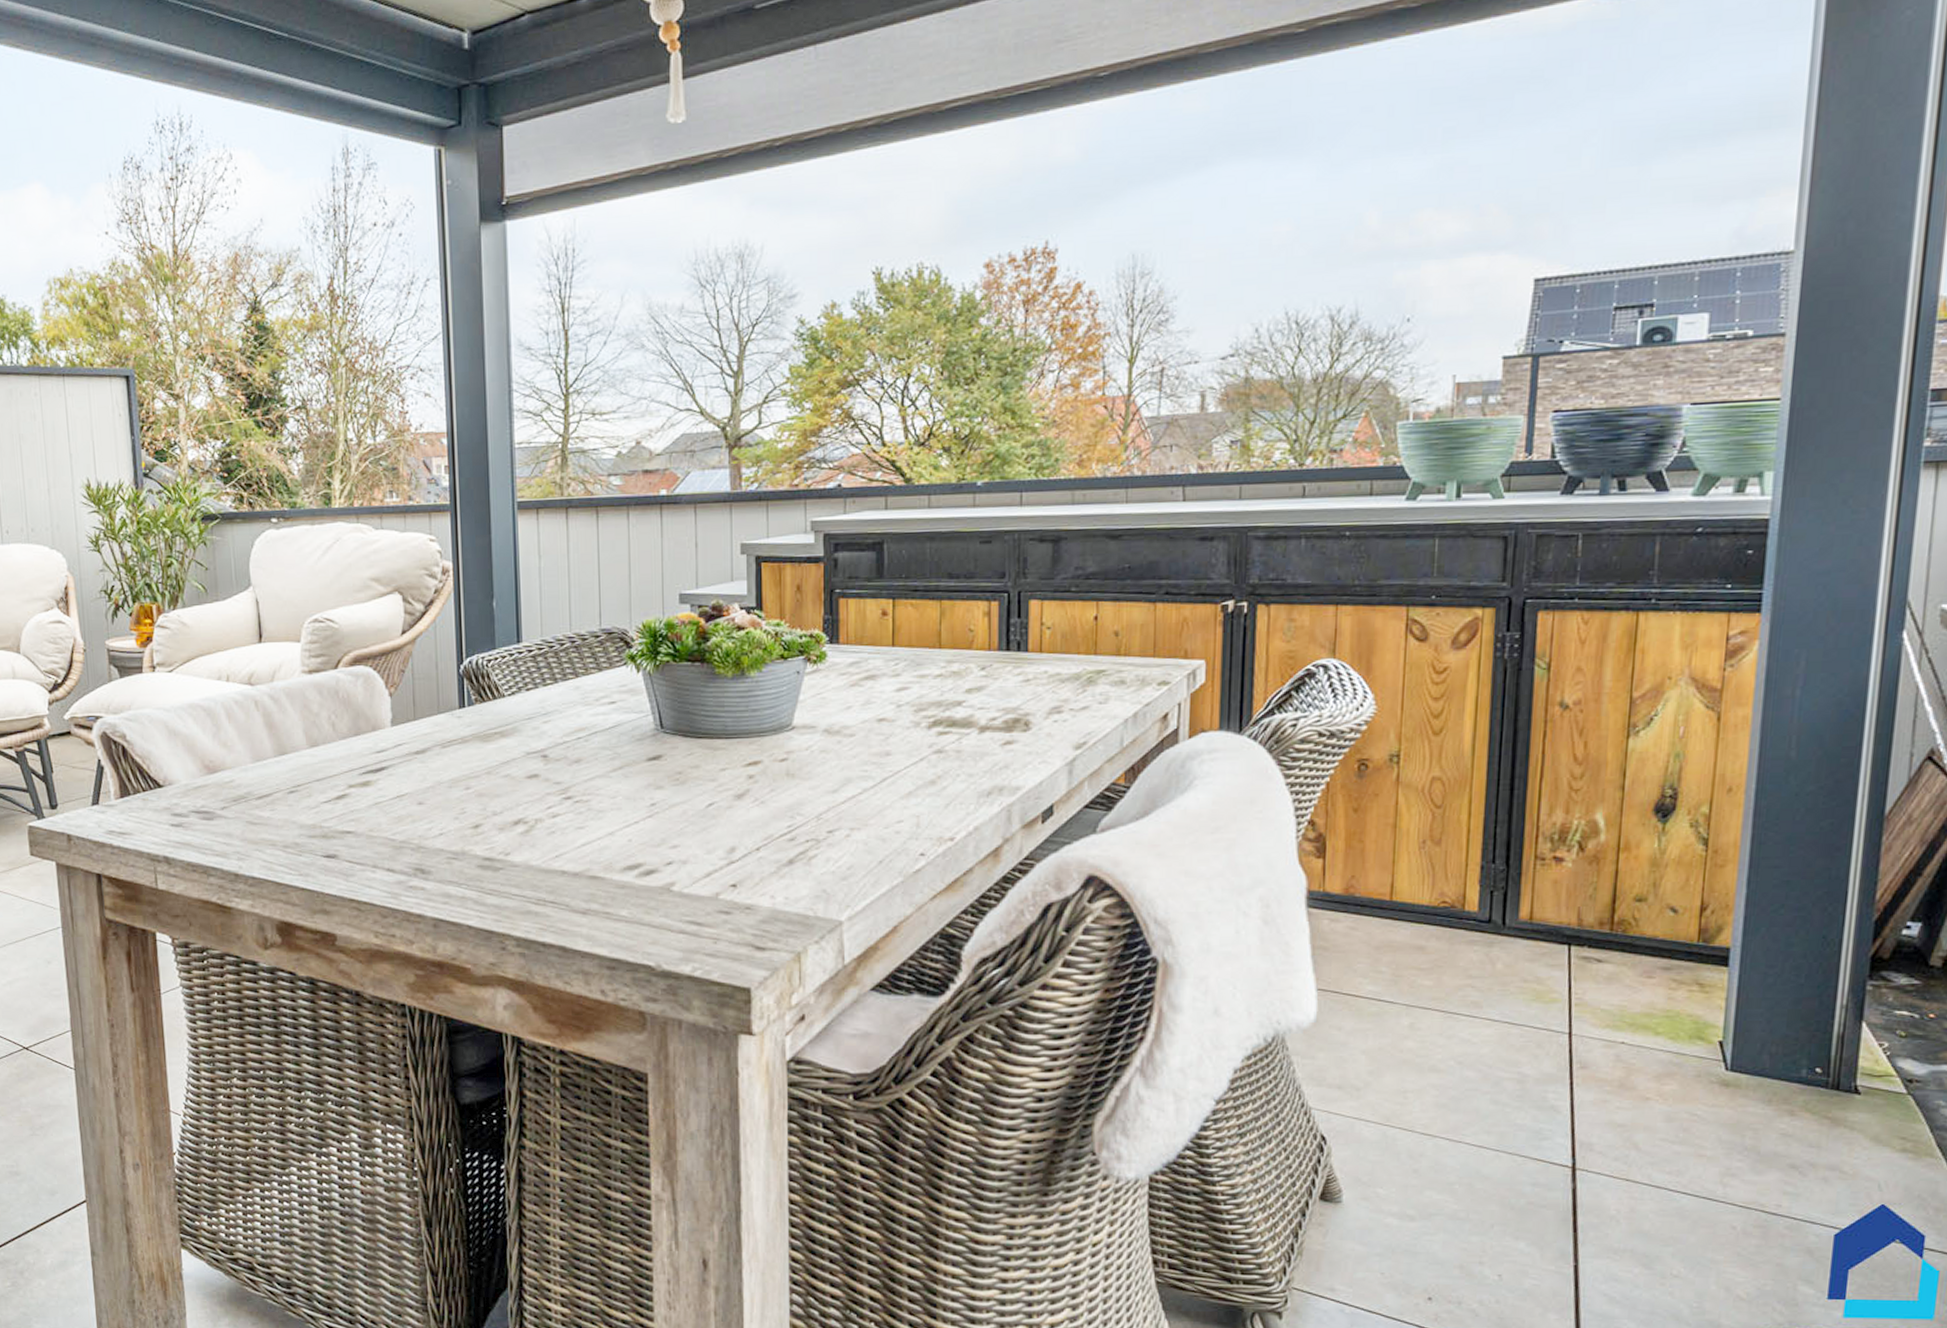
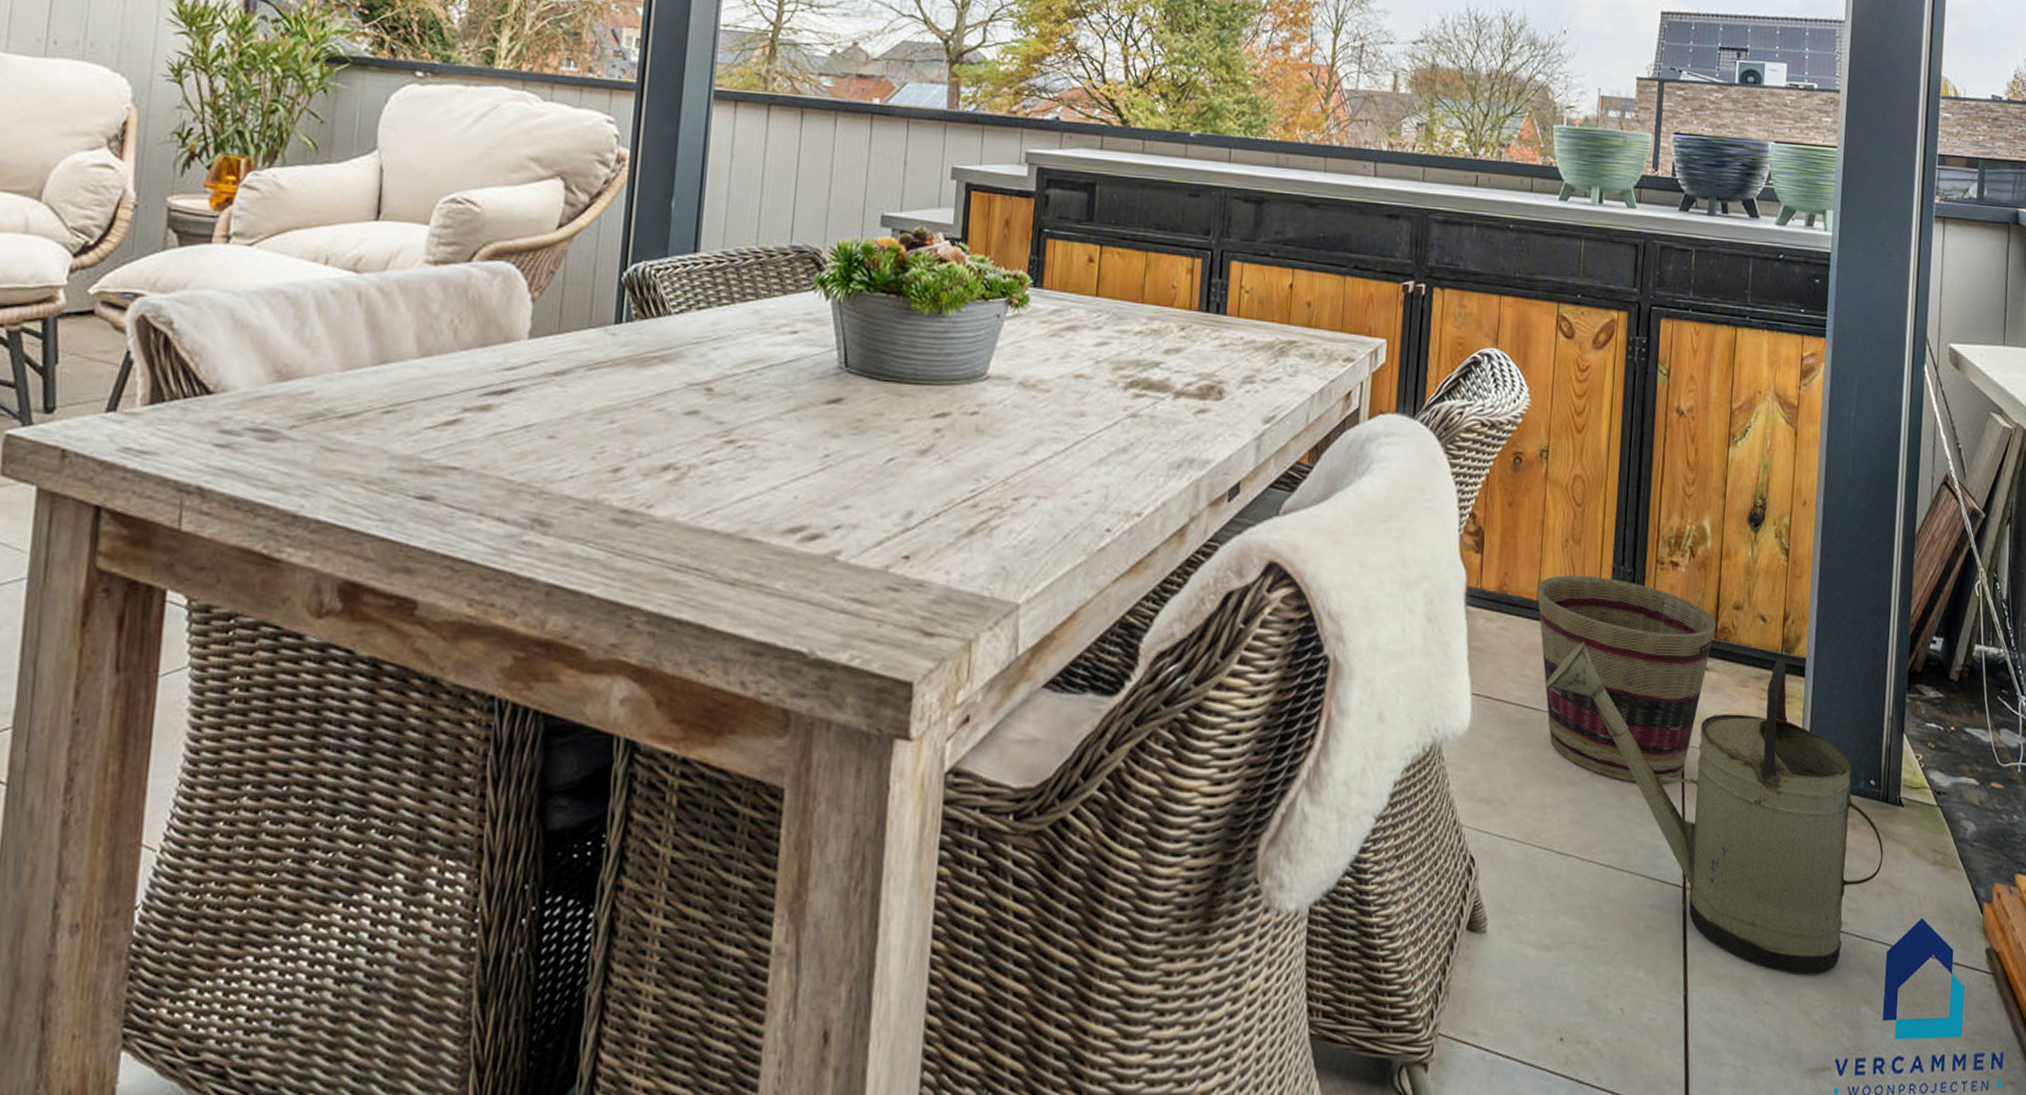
basket: none [1390,875,1613,1071] -> present [1537,575,1717,783]
watering can: none [1403,938,1833,1253] -> present [1546,642,1884,974]

